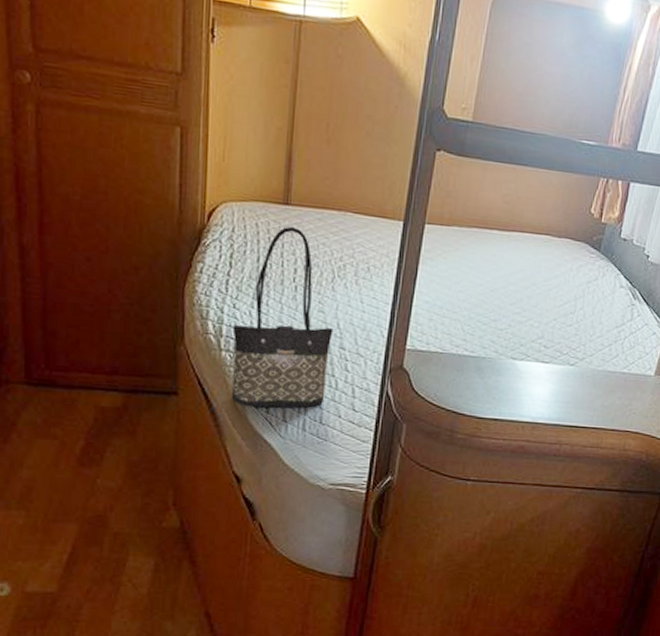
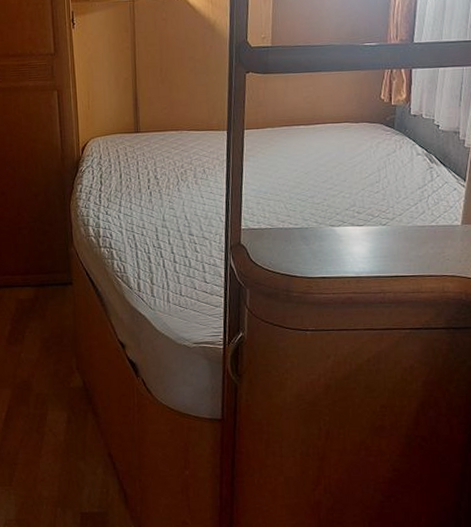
tote bag: present [232,227,334,408] -> none [107,148,183,288]

